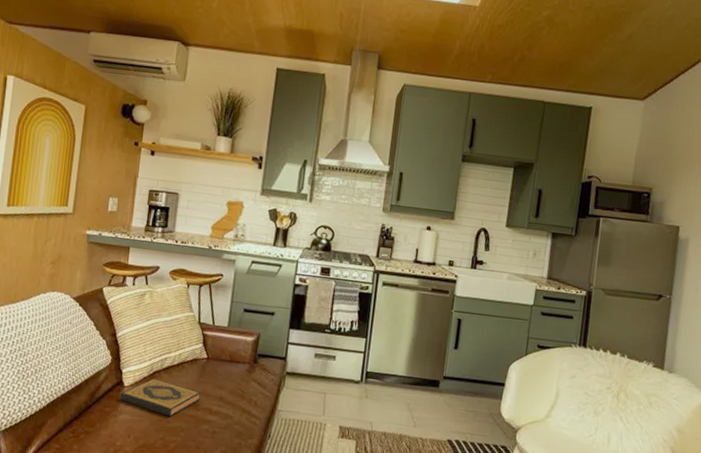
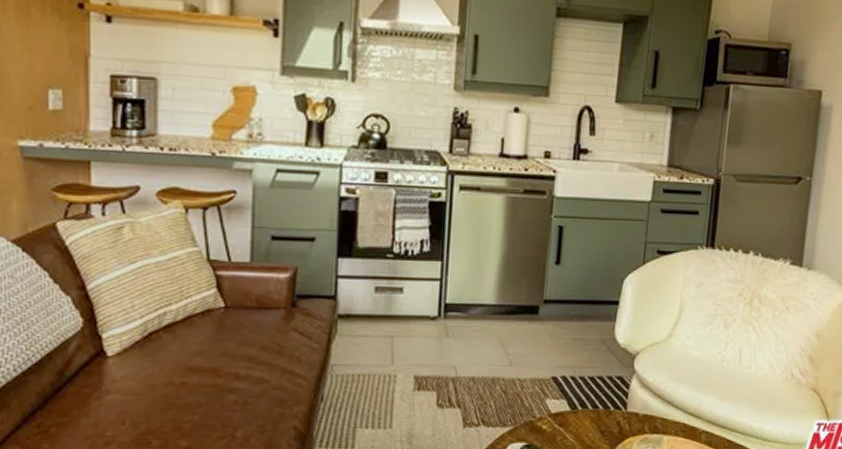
hardback book: present [120,377,201,417] -> none [103,341,221,389]

